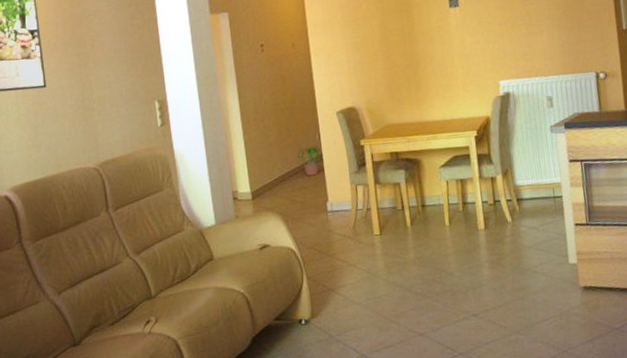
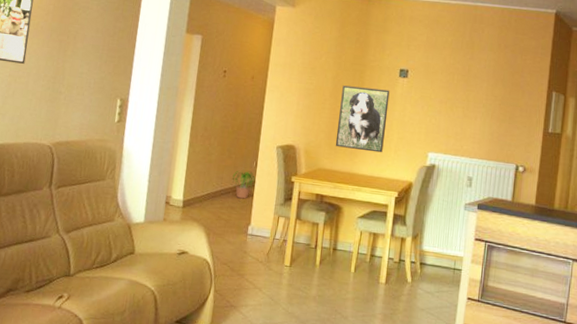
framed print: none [391,24,450,98] -> present [335,85,390,153]

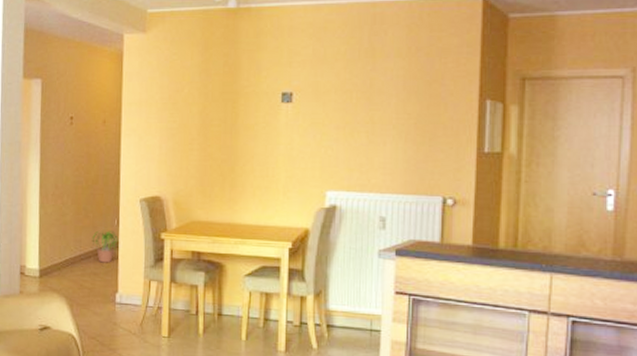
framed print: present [335,85,390,153] -> none [209,120,271,197]

